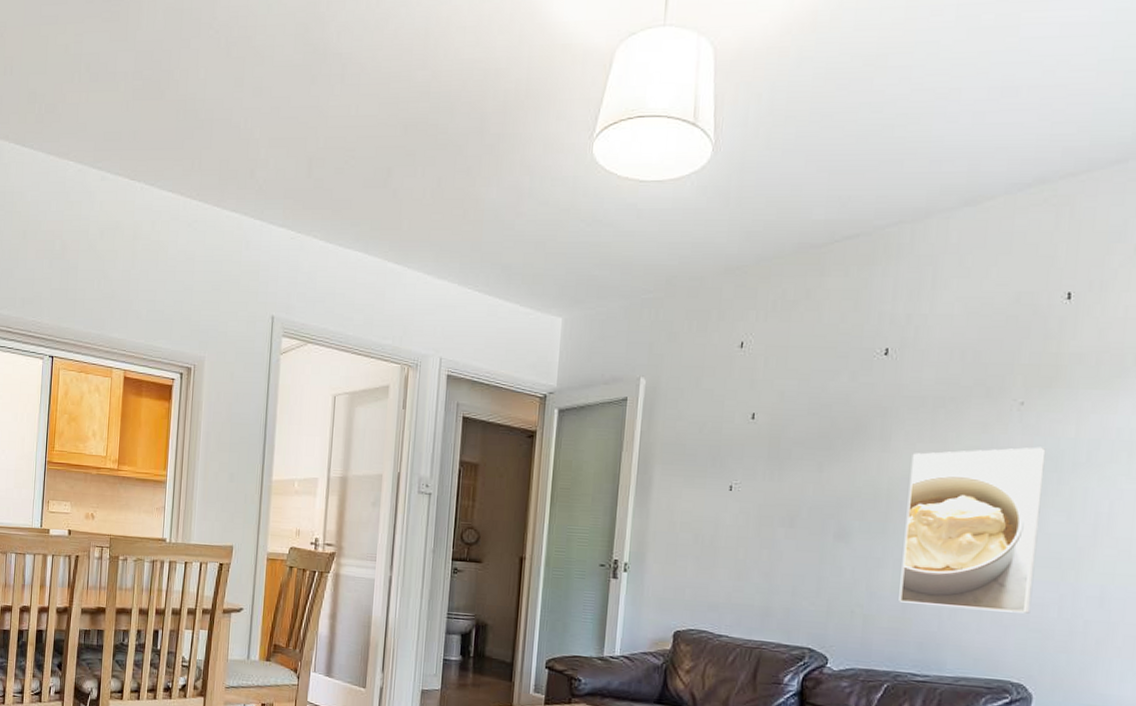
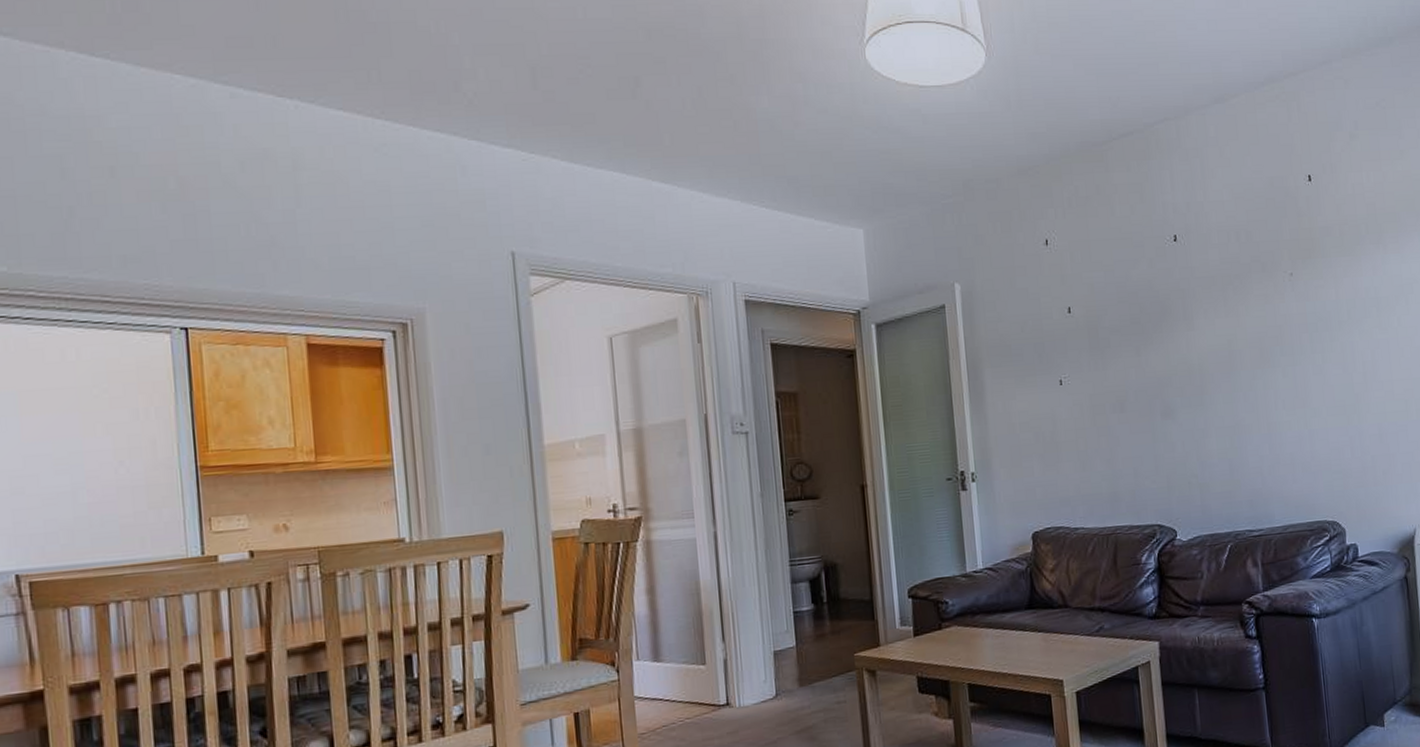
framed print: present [899,447,1046,614] -> none [1213,310,1331,467]

